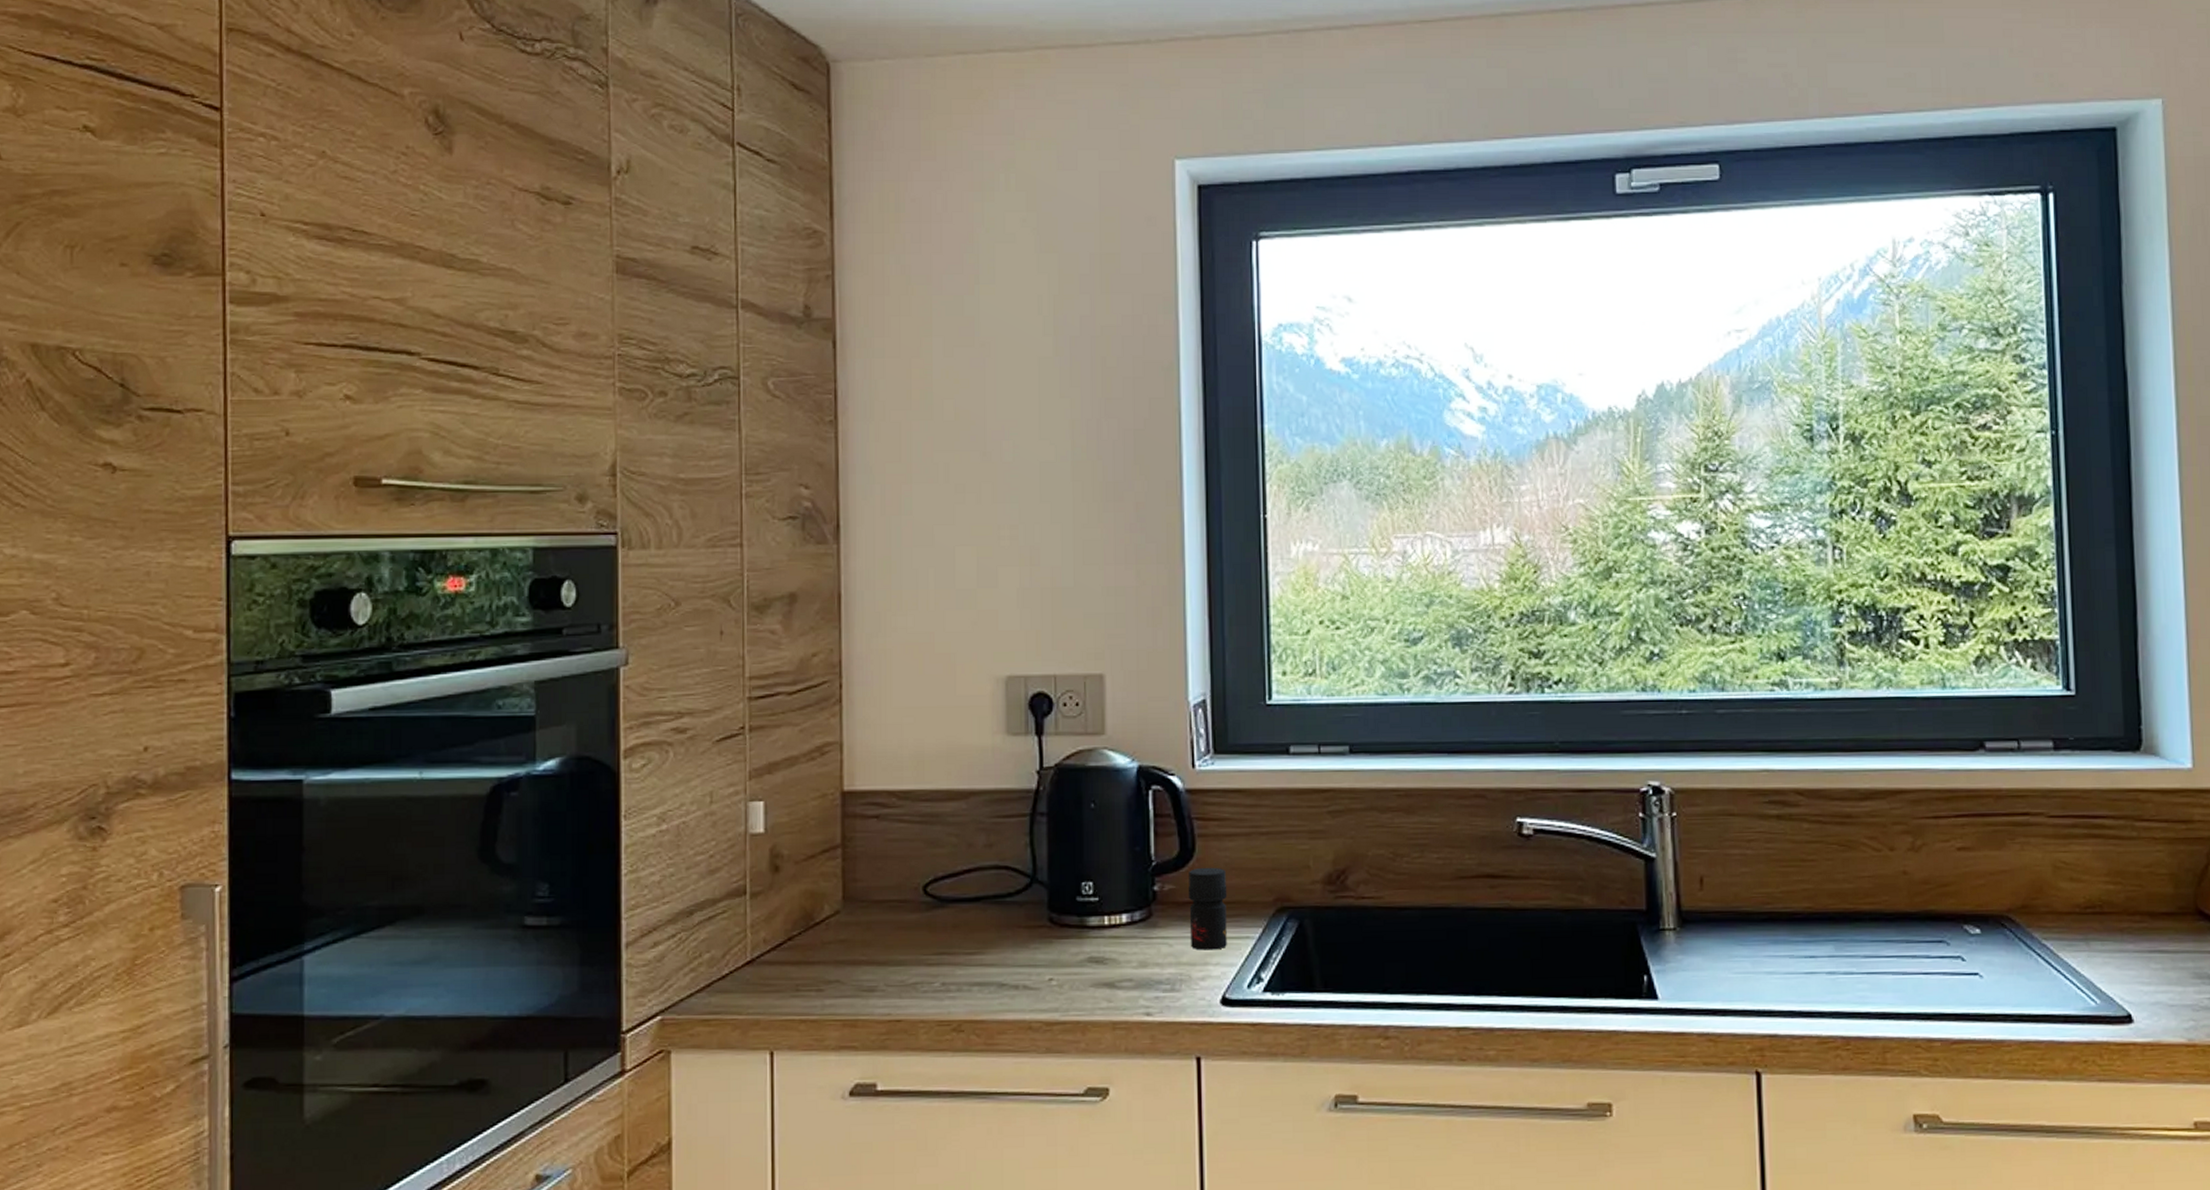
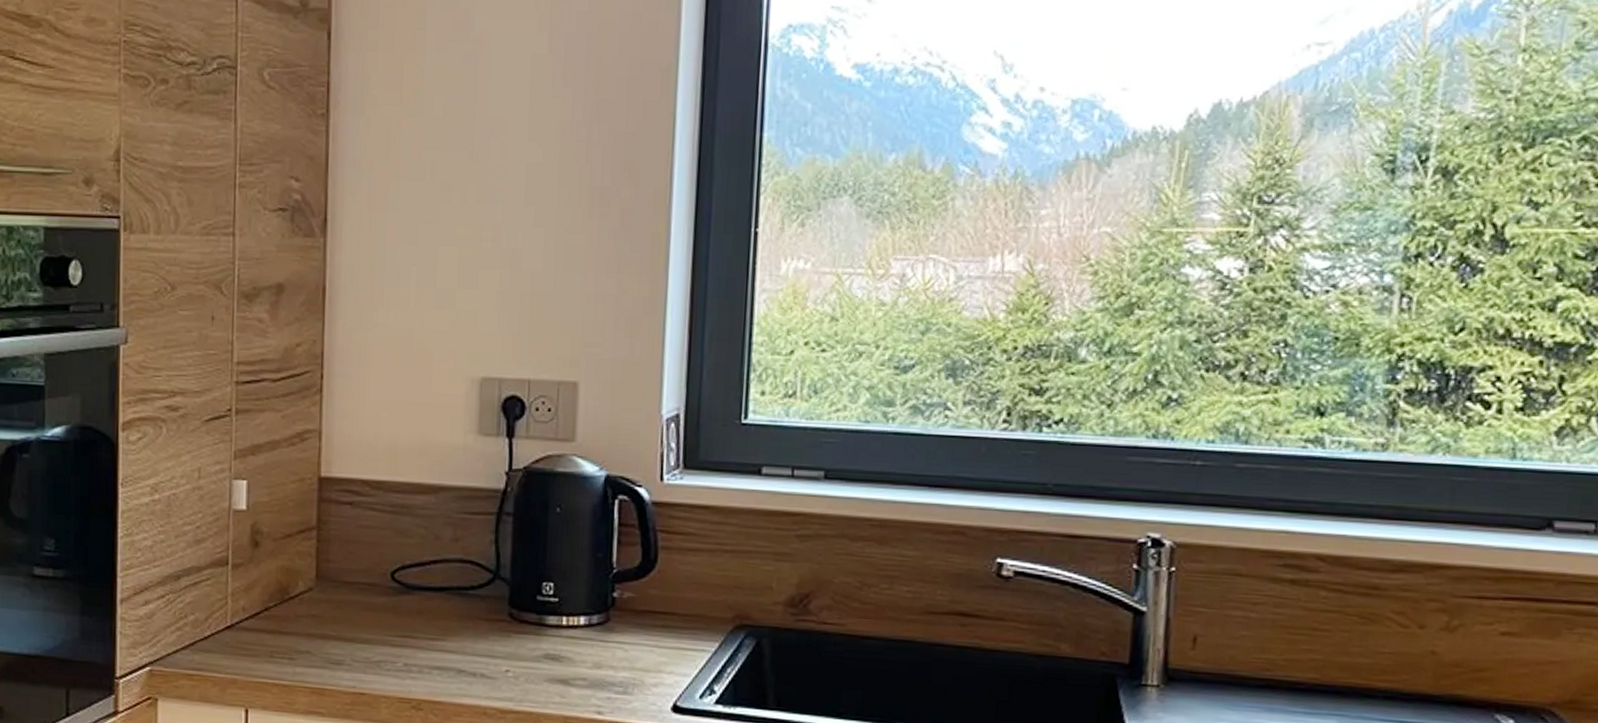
jar: present [1189,867,1227,950] -> none [646,579,687,659]

